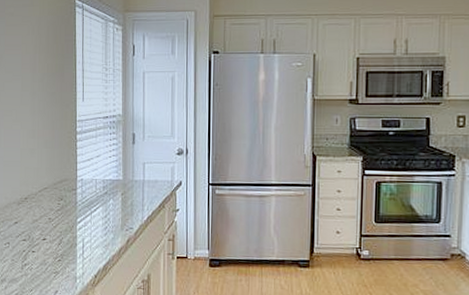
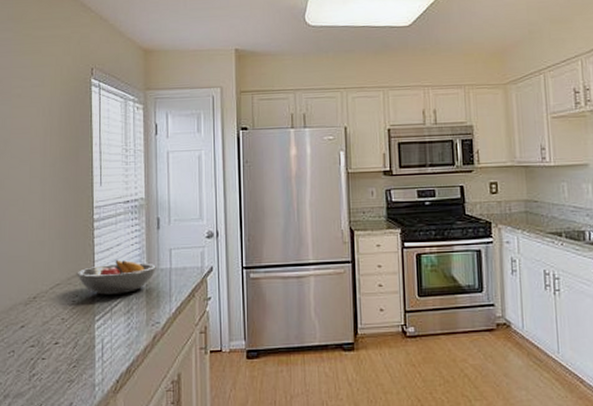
fruit bowl: none [62,169,132,201] -> present [77,259,158,295]

